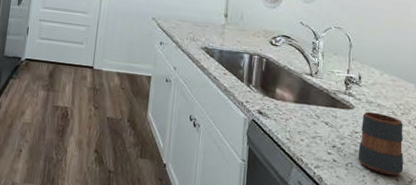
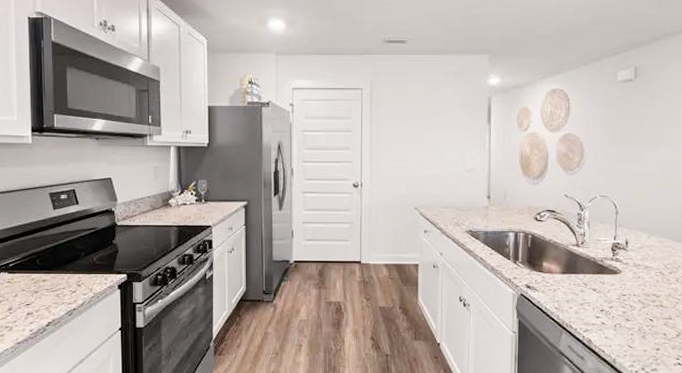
mug: present [358,111,404,176] -> none [626,274,672,331]

